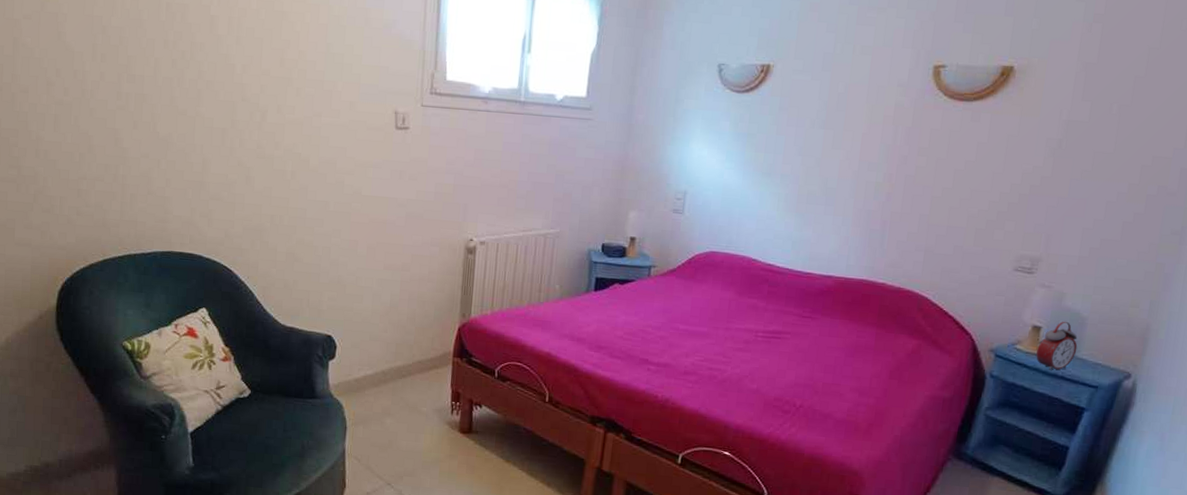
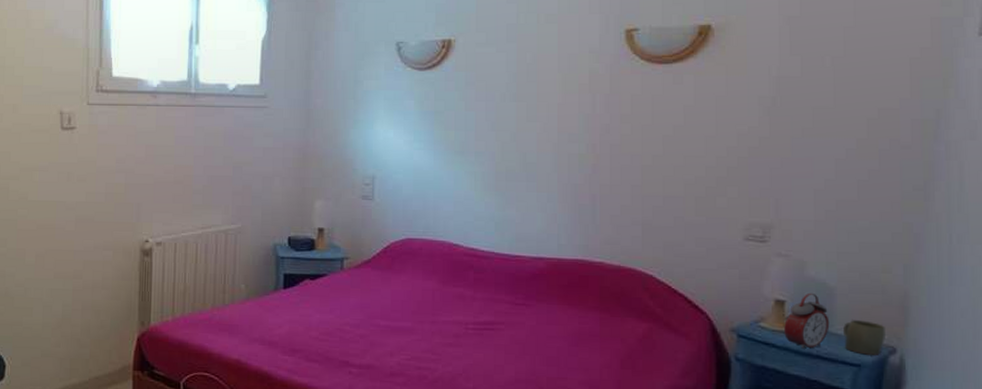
mug: none [1087,347,1125,379] -> present [843,320,885,355]

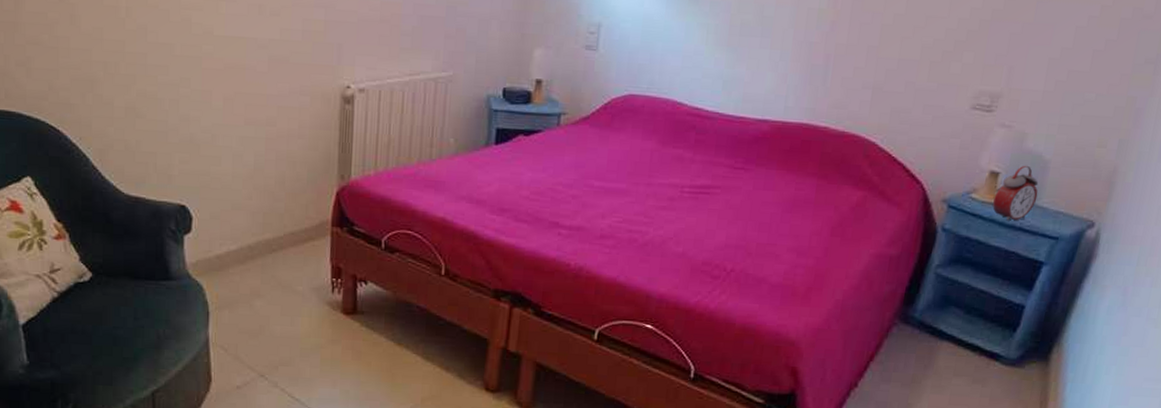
mug: present [843,320,885,355] -> none [1047,194,1089,229]

